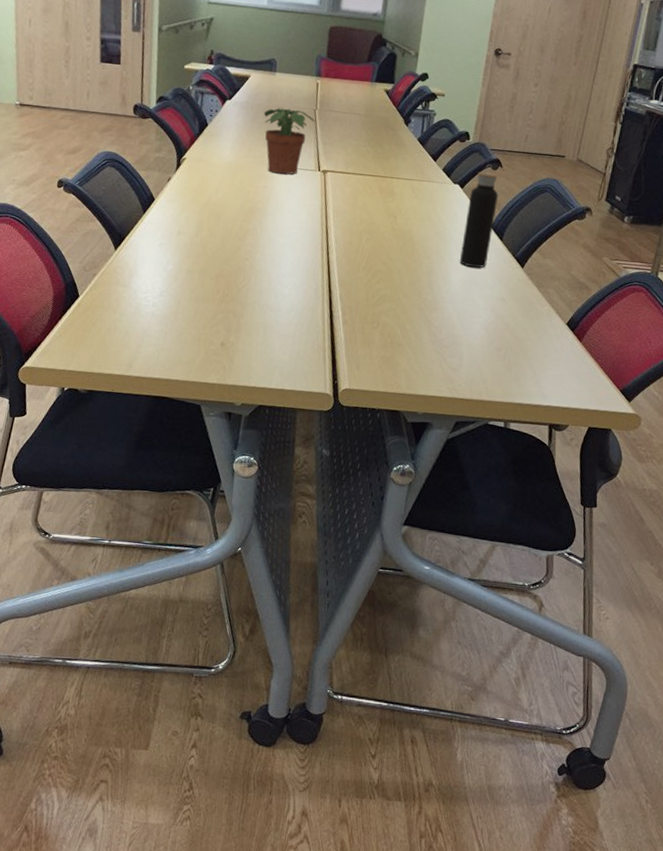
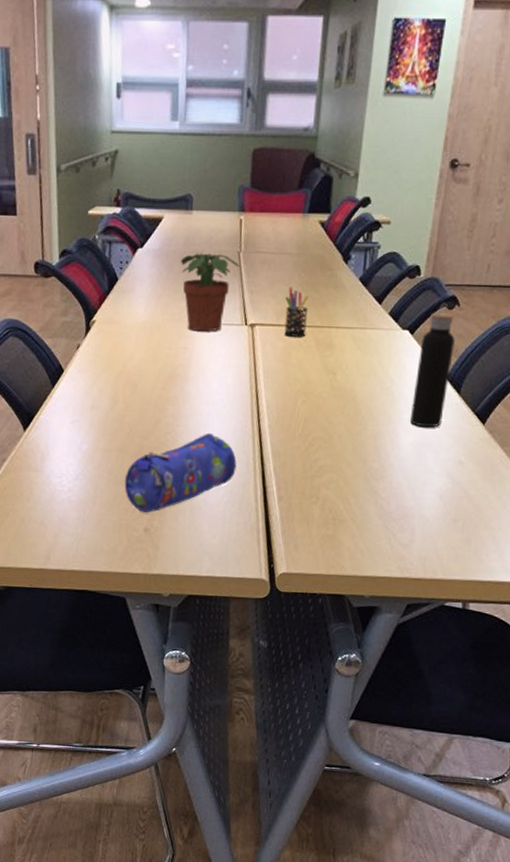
pencil case: none [204,261,307,329] -> present [124,432,237,513]
pen holder: none [352,141,374,184] -> present [284,287,309,337]

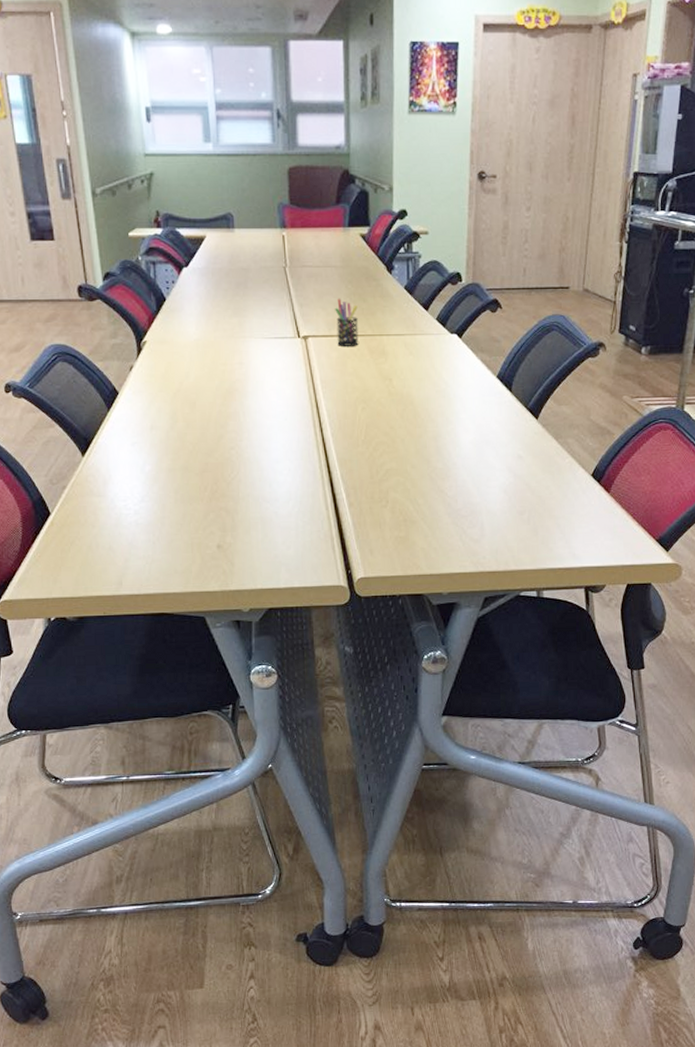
pencil case: present [124,432,237,513] -> none [192,445,304,529]
potted plant: present [180,253,239,332] -> none [227,269,286,346]
water bottle: present [409,303,455,428] -> none [467,306,501,426]

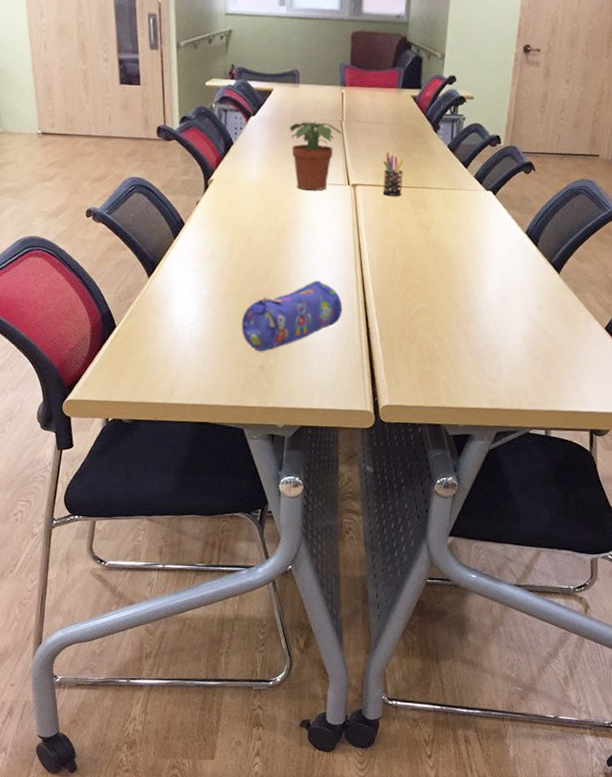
pencil case: none [192,445,304,529] -> present [241,280,343,351]
potted plant: none [227,269,286,346] -> present [289,121,342,191]

